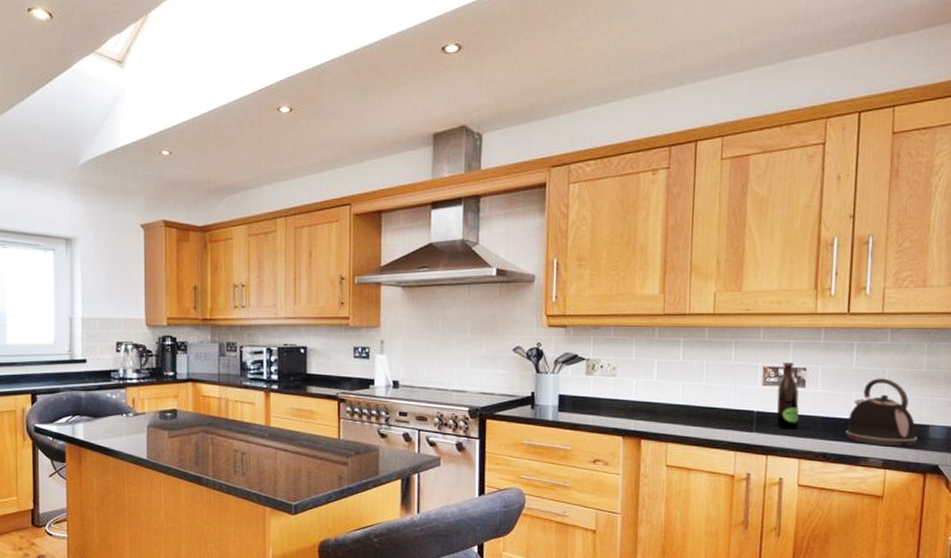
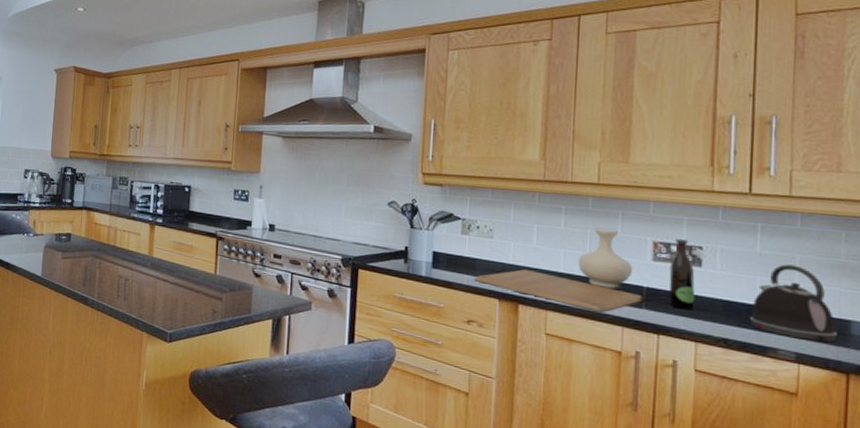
chopping board: none [598,404,757,441] -> present [474,269,646,314]
ceramic jug: none [695,357,745,417] -> present [577,228,633,290]

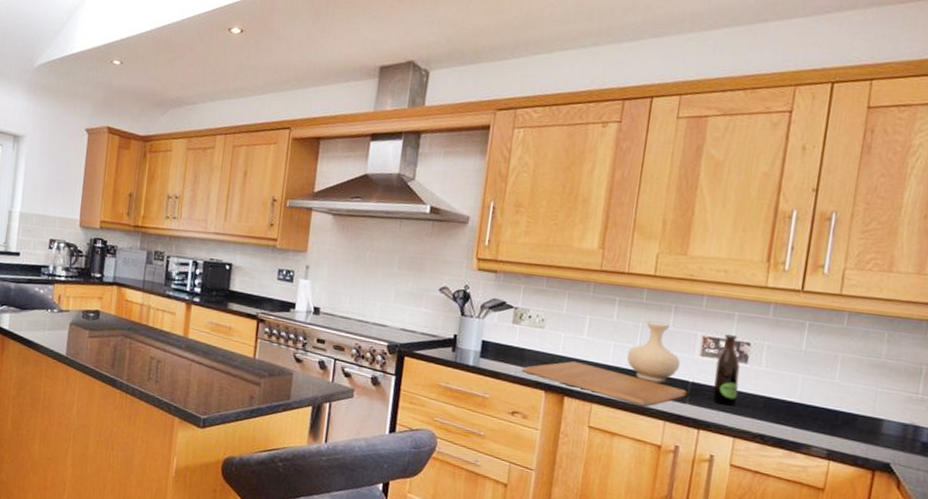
kettle: present [749,264,838,343] -> none [787,362,869,440]

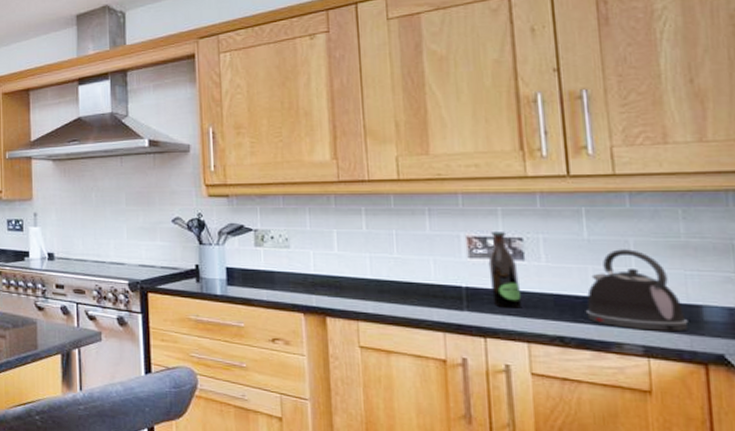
chopping board: present [521,360,691,408] -> none [274,278,467,320]
ceramic jug: present [626,321,681,385] -> none [385,227,448,293]
kettle: none [787,362,869,440] -> present [585,249,689,332]

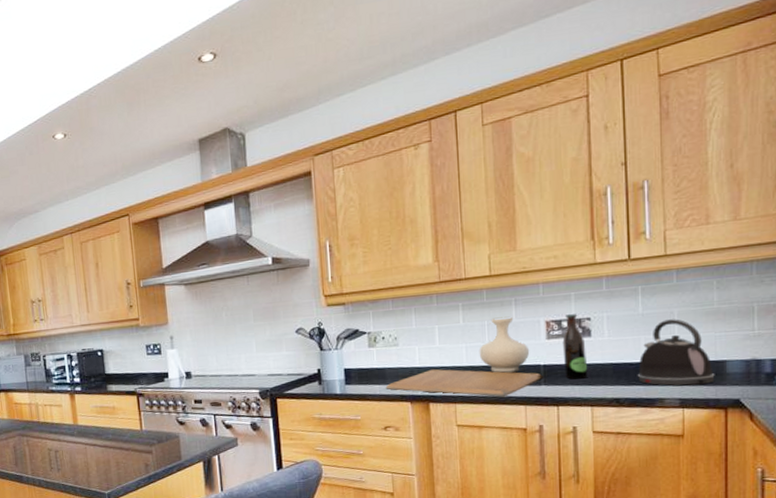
chopping board: none [274,278,467,320] -> present [385,369,544,398]
ceramic jug: none [385,227,448,293] -> present [479,316,530,373]

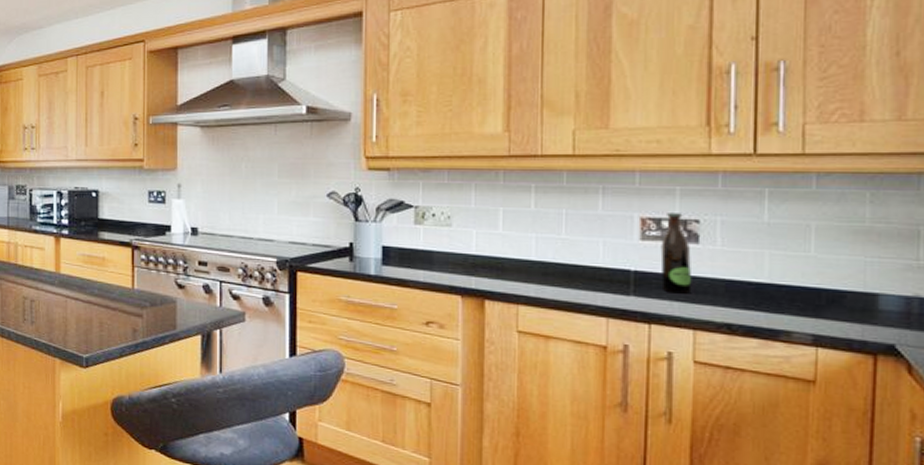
chopping board: present [385,369,544,398] -> none [431,259,635,305]
ceramic jug: present [479,316,530,373] -> none [552,206,618,276]
kettle: present [637,319,715,386] -> none [757,233,863,320]

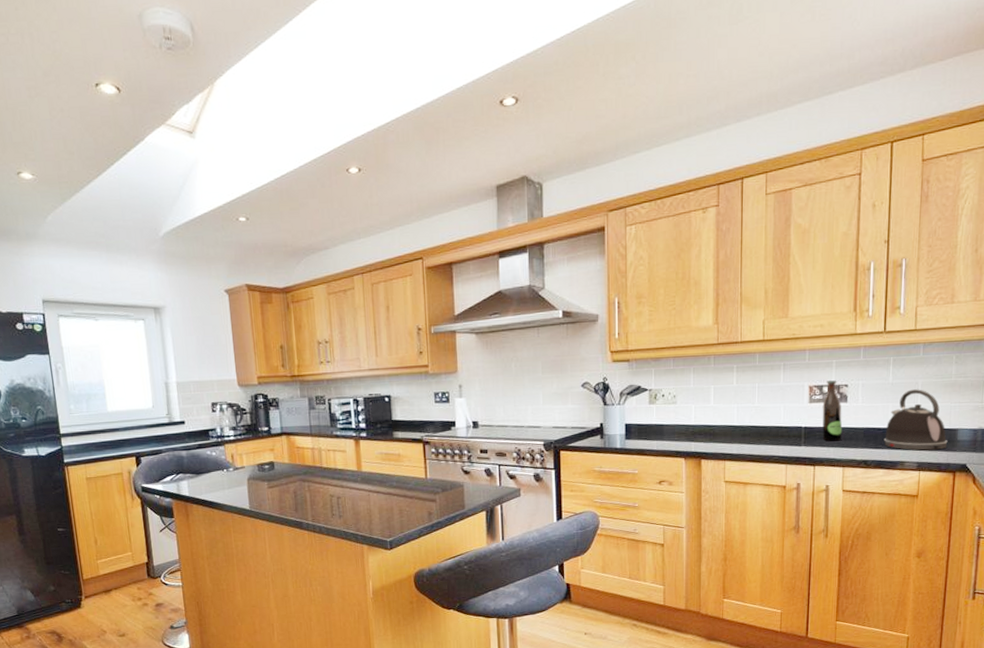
kettle: none [757,233,863,320] -> present [883,389,948,451]

